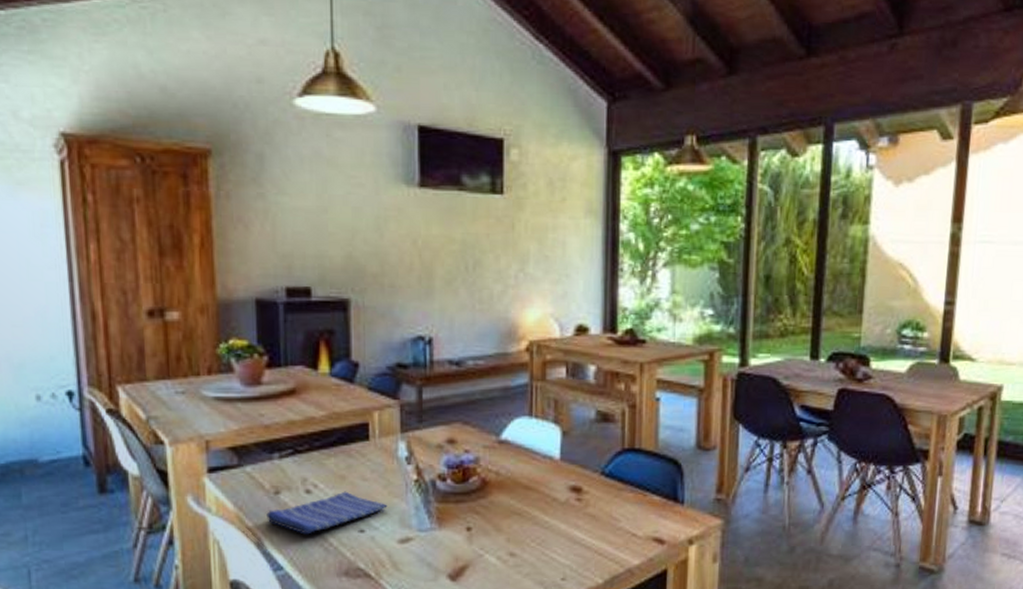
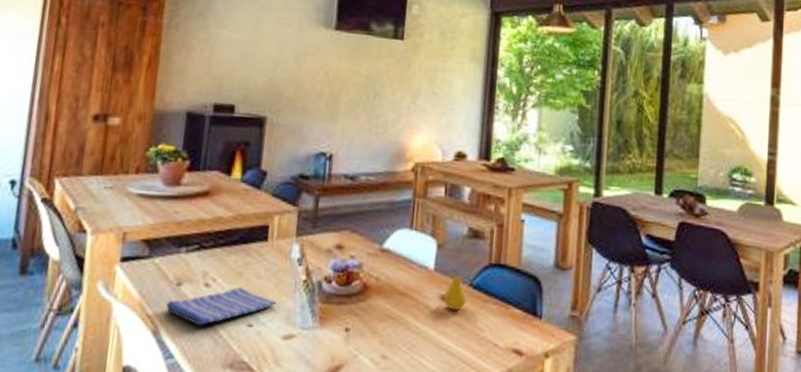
fruit: none [572,457,600,501] -> present [443,268,468,311]

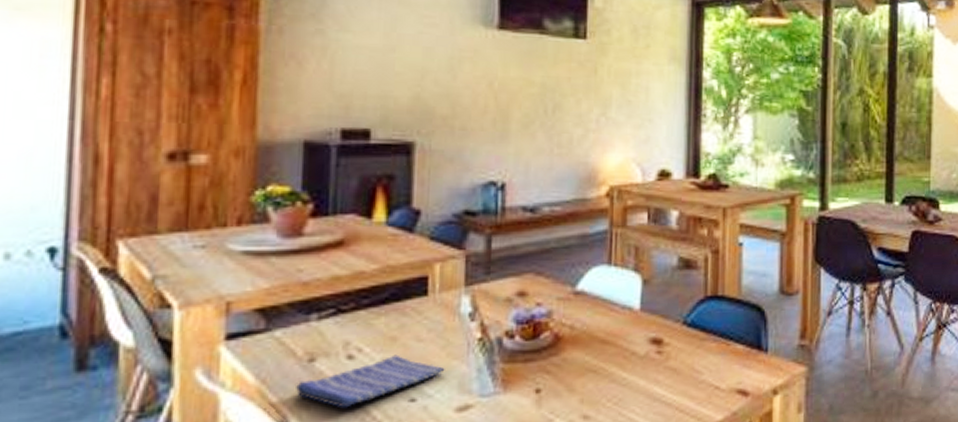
fruit: present [443,268,468,311] -> none [652,306,682,354]

